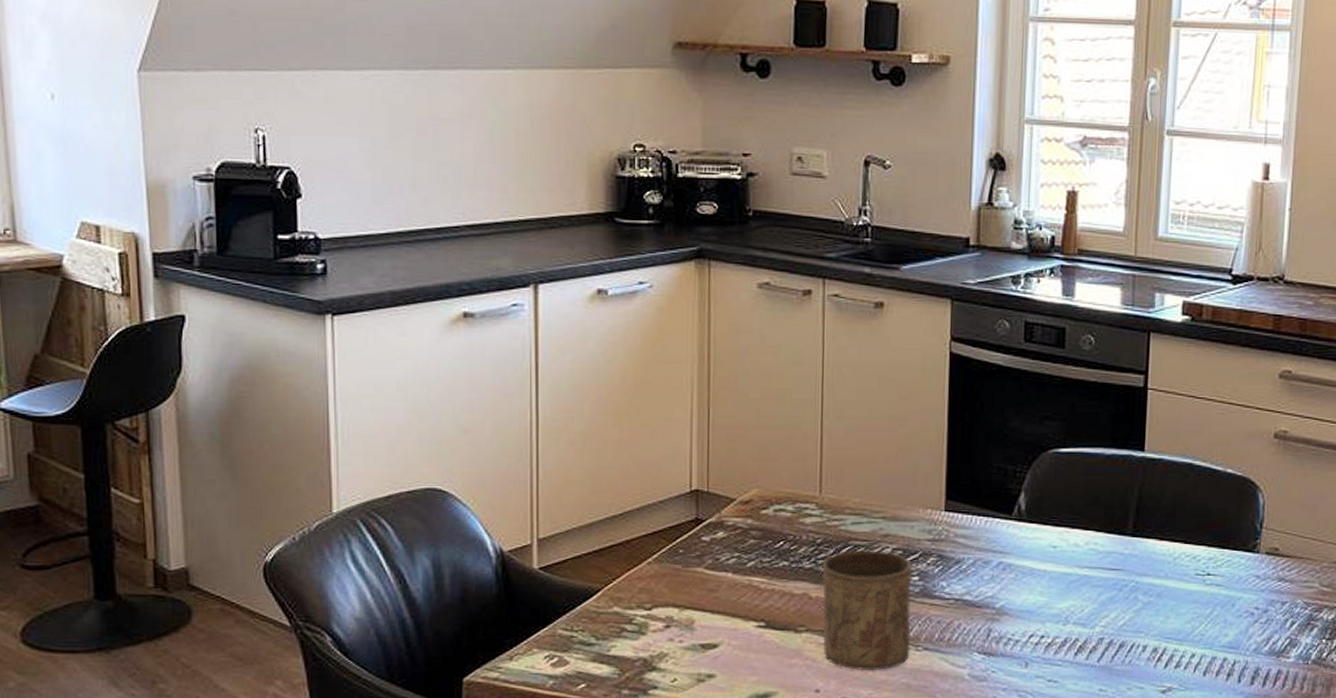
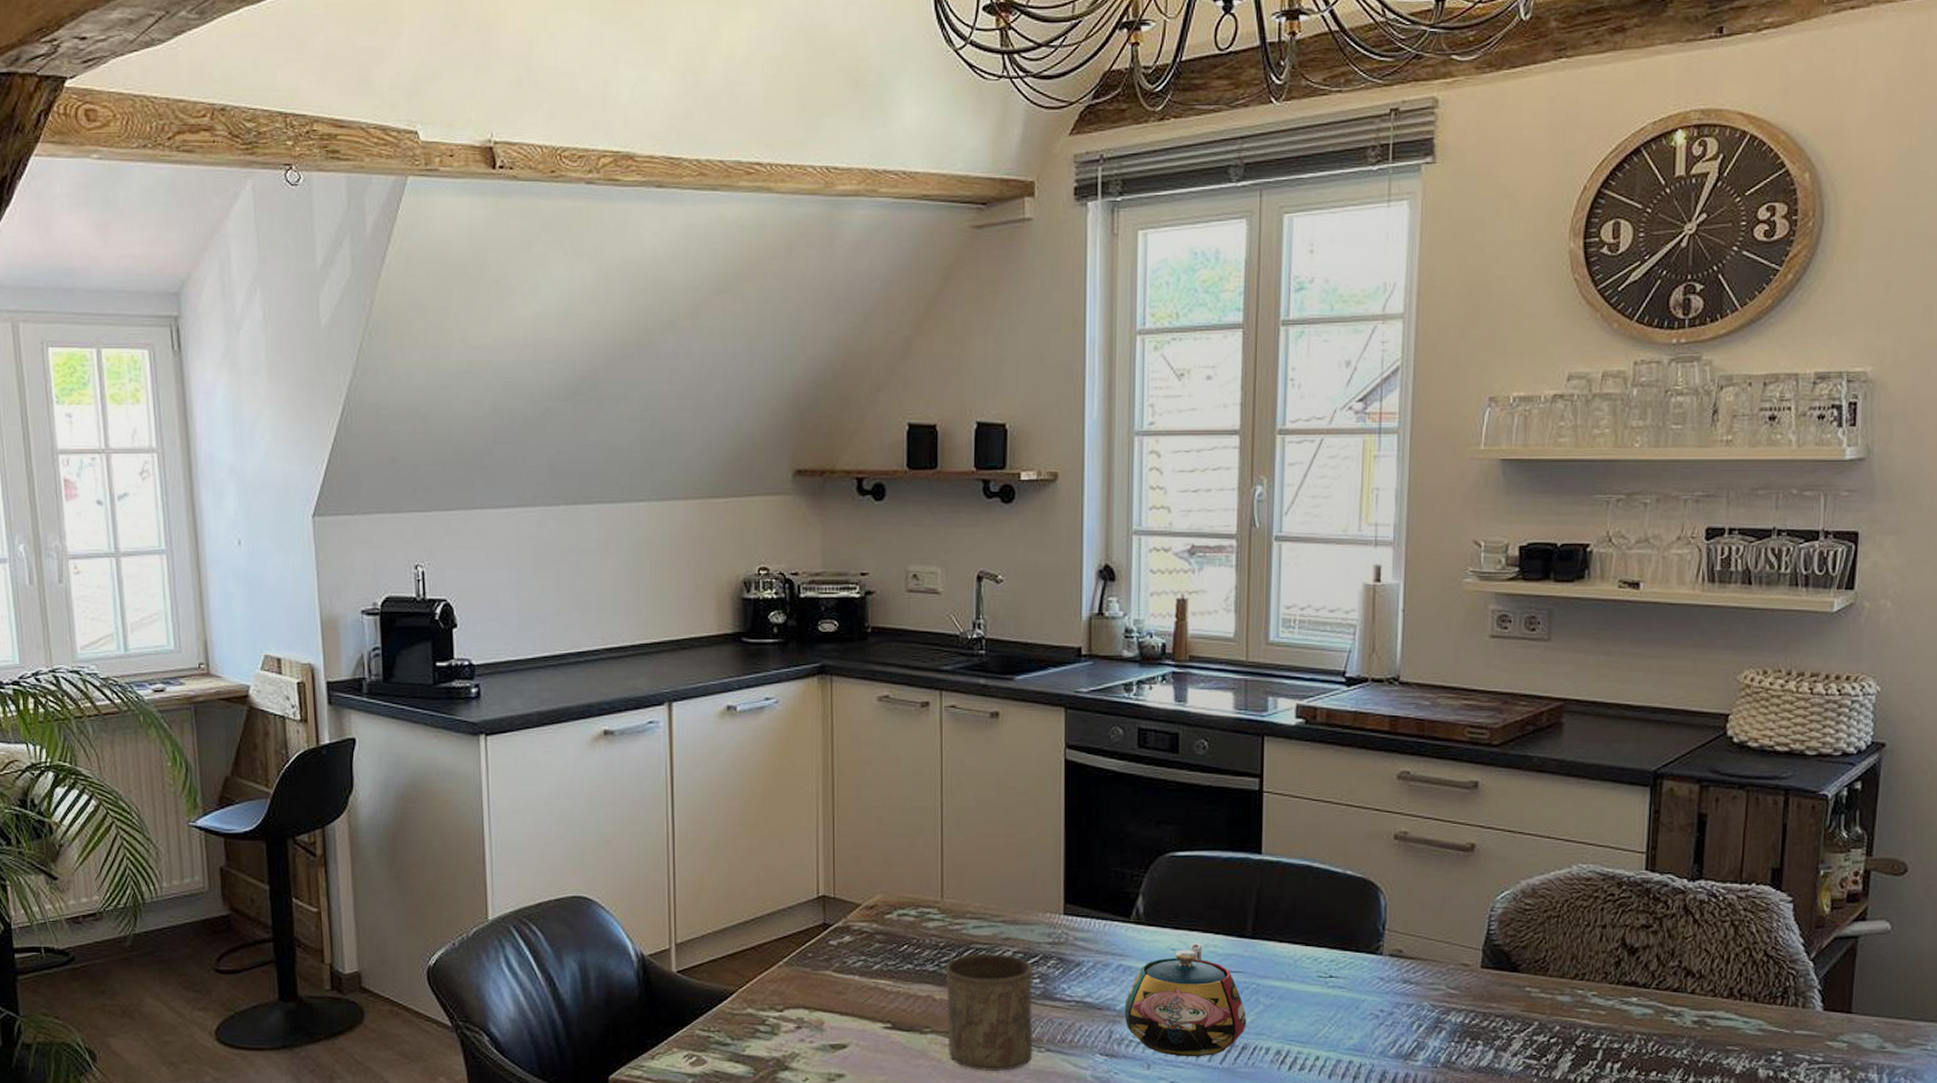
teapot: none [1003,539,1125,655] -> present [1124,942,1247,1057]

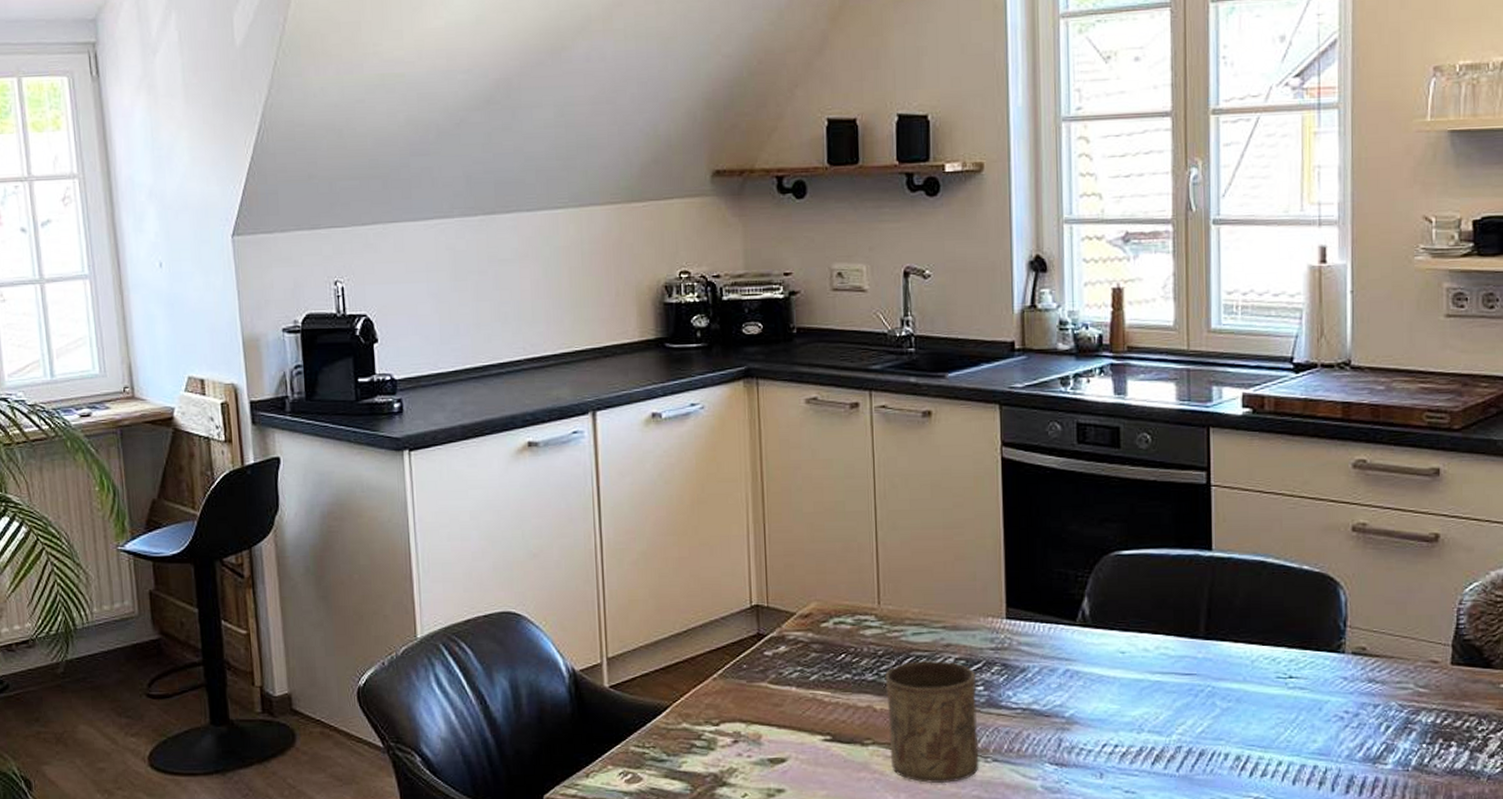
teapot: present [1124,942,1247,1057] -> none [1073,644,1203,765]

